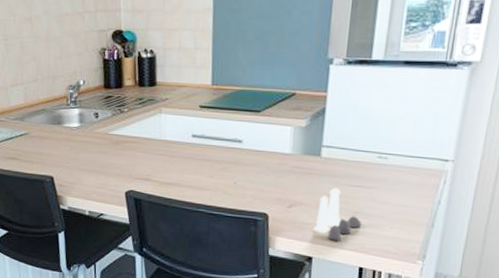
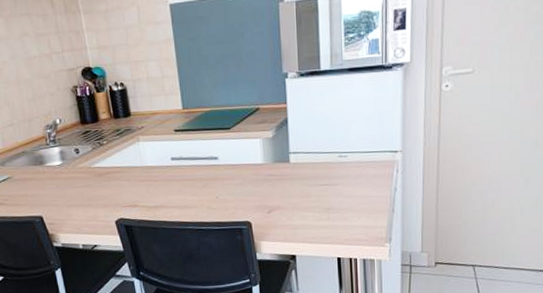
salt and pepper shaker set: present [313,188,361,241] -> none [293,189,333,237]

